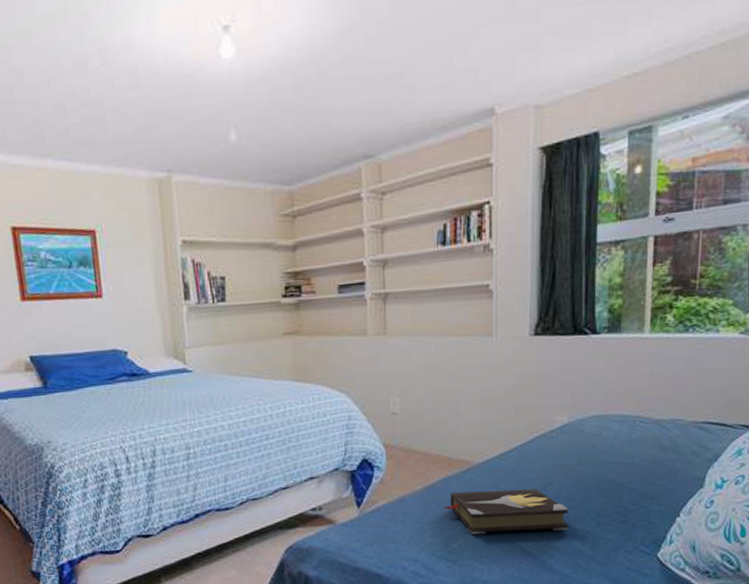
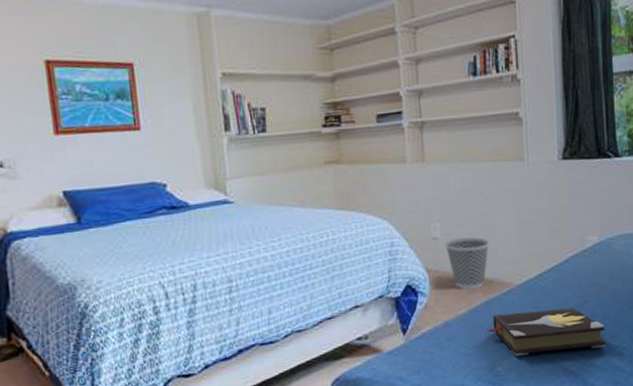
wastebasket: none [404,413,452,466] -> present [445,237,490,290]

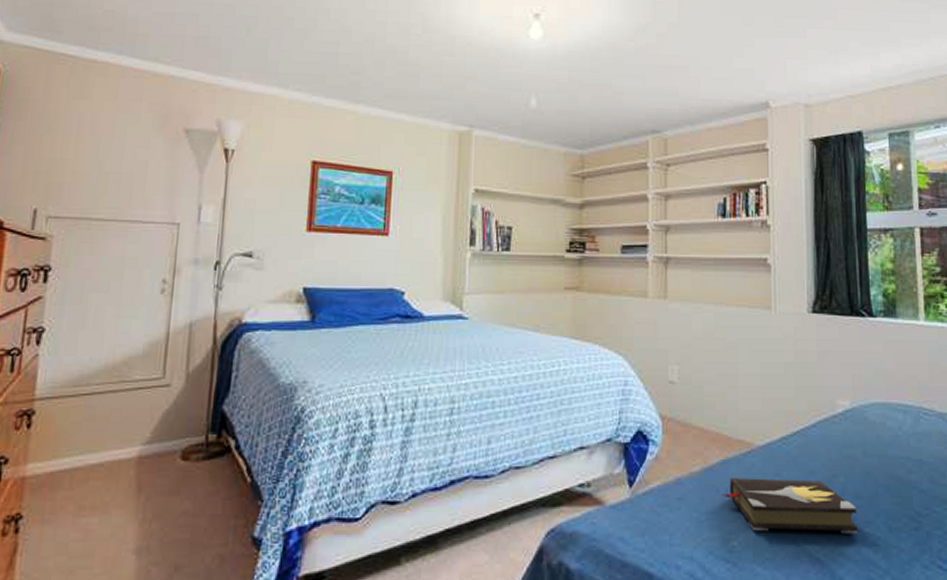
wastebasket: present [445,237,490,290] -> none [682,385,731,444]

